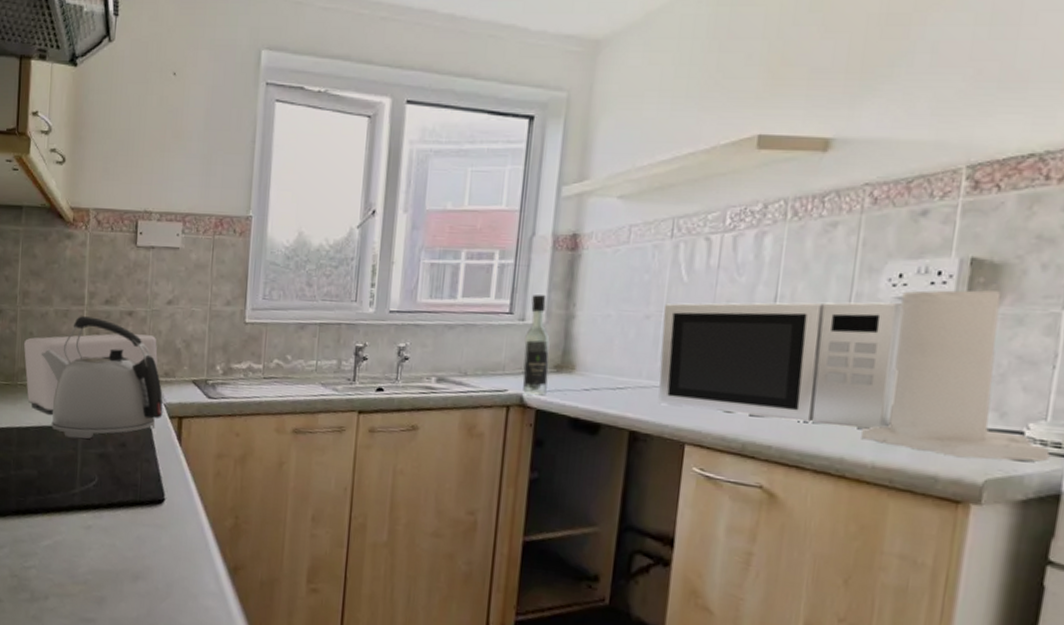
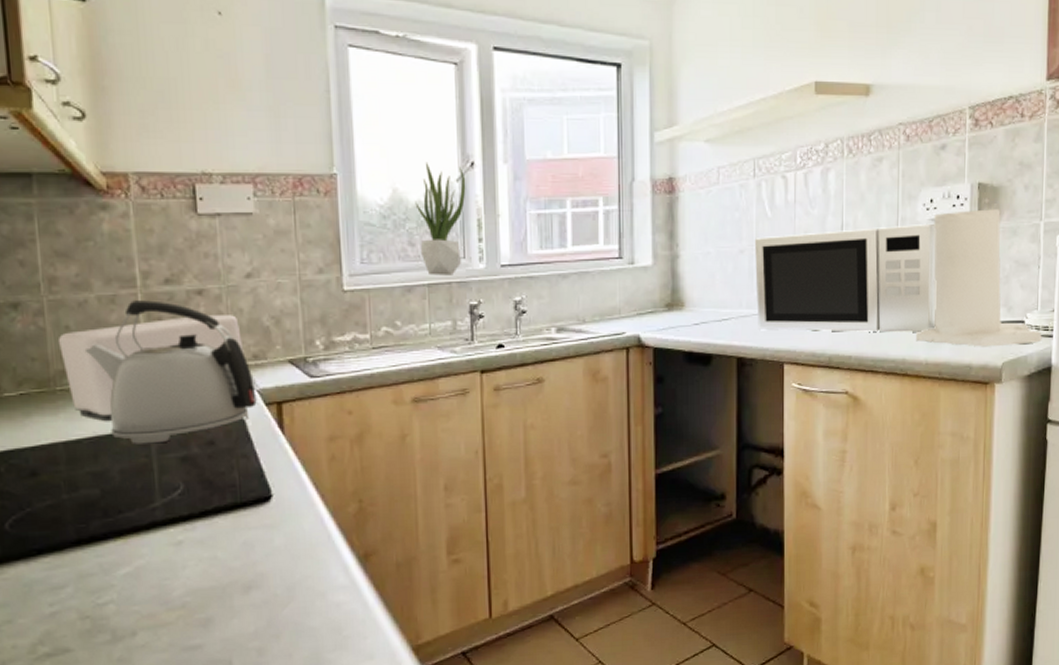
potted plant: none [316,208,366,317] -> present [415,162,466,276]
bottle: present [522,295,550,396] -> none [636,238,662,335]

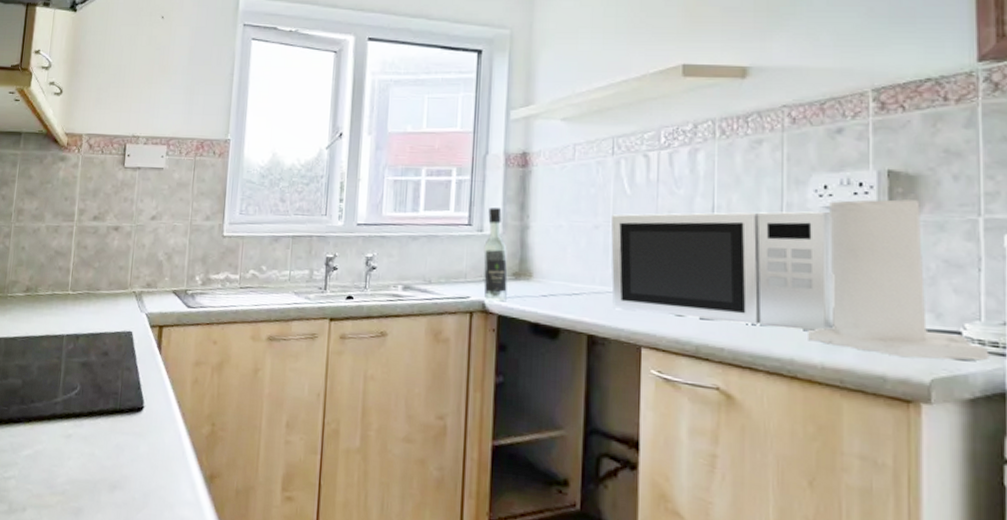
toaster: present [57,315,244,422] -> none [15,247,141,326]
kettle: present [84,300,257,444] -> none [31,231,145,348]
potted plant: present [415,162,466,276] -> none [289,132,334,230]
bottle: none [636,238,662,335] -> present [483,207,508,302]

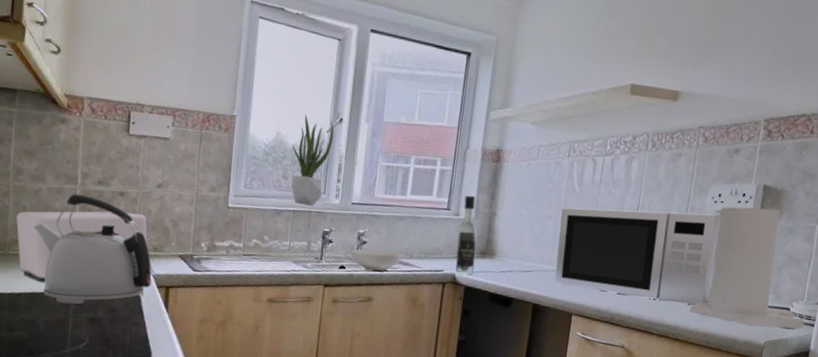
toaster: none [15,247,141,326] -> present [16,211,148,283]
kettle: none [31,231,145,348] -> present [33,194,152,305]
potted plant: none [289,132,334,230] -> present [291,114,334,206]
bowl: none [359,275,419,301] -> present [351,249,402,272]

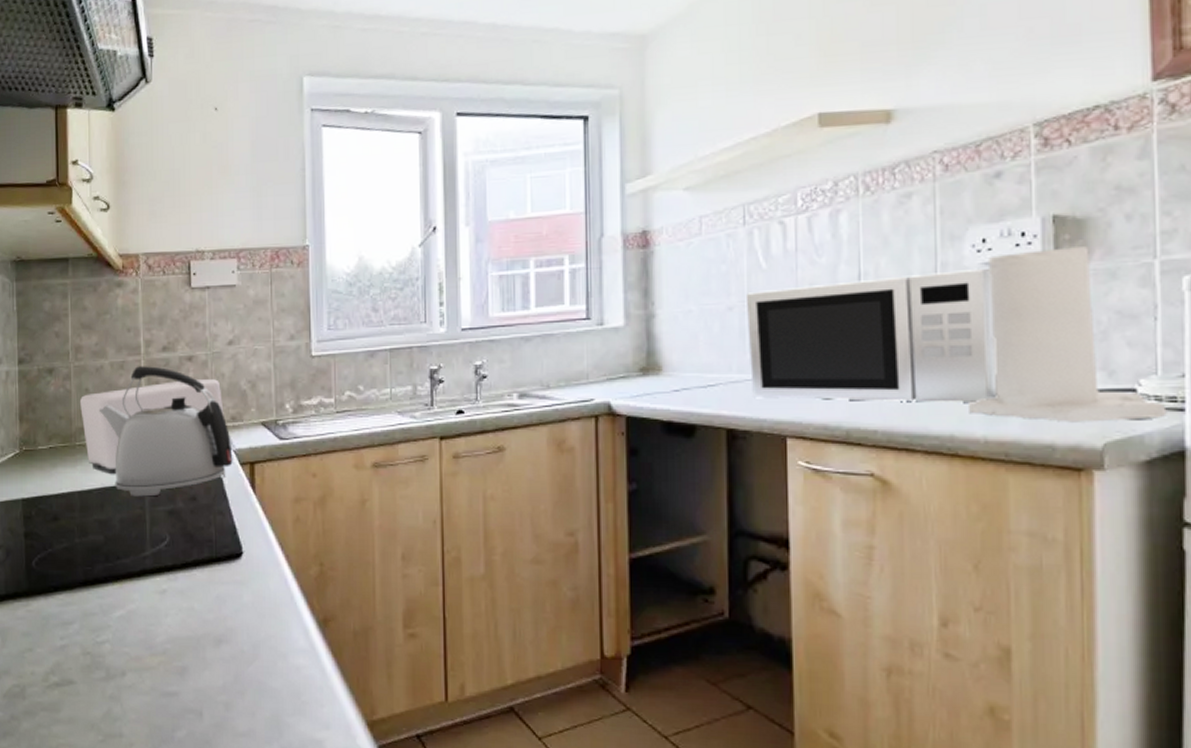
potted plant: present [291,114,334,206] -> none [379,229,428,340]
bowl: present [351,249,402,272] -> none [468,382,536,412]
bottle: present [455,195,478,276] -> none [606,297,636,402]

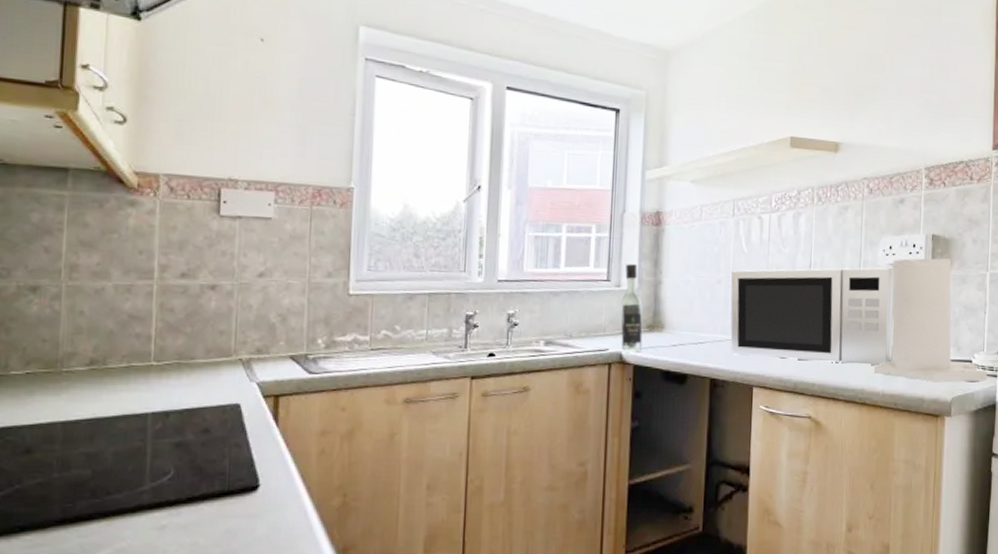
toaster: present [79,379,224,475] -> none [70,309,249,405]
kettle: present [98,366,233,497] -> none [95,291,256,428]
bottle: none [606,297,636,402] -> present [621,264,643,353]

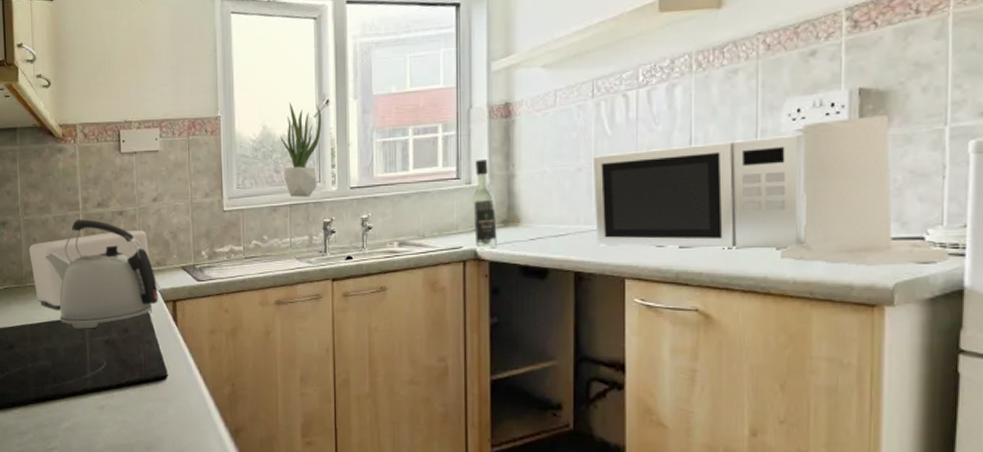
toaster: none [70,309,249,405] -> present [28,231,150,311]
kettle: none [95,291,256,428] -> present [45,219,158,329]
potted plant: none [423,182,472,287] -> present [280,102,322,197]

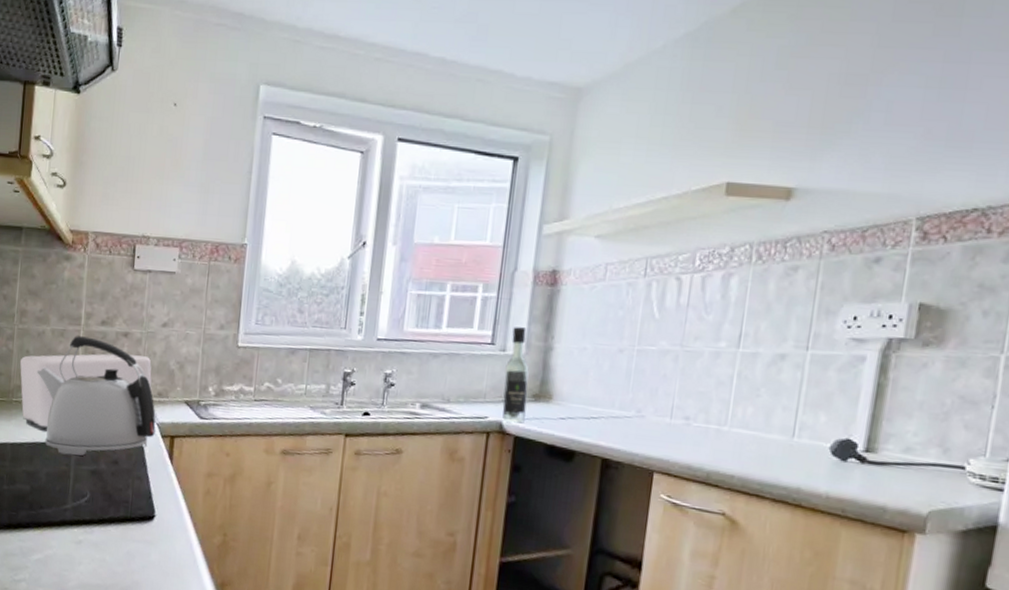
potted plant: present [280,102,322,197] -> none [307,239,357,343]
microwave: present [594,134,806,249] -> none [629,338,857,462]
paper towel: present [781,114,950,266] -> none [817,332,988,495]

